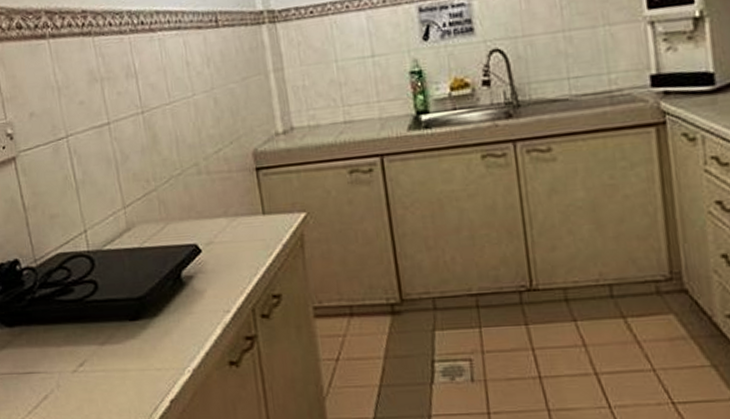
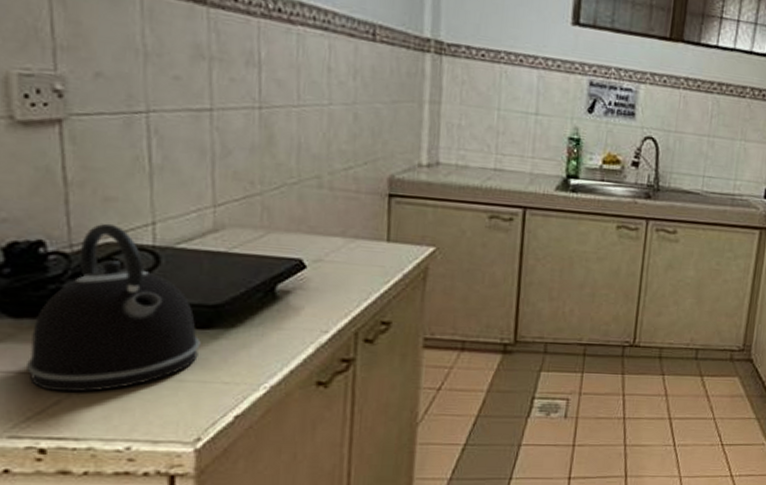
kettle: none [21,237,134,388] -> present [25,223,201,393]

